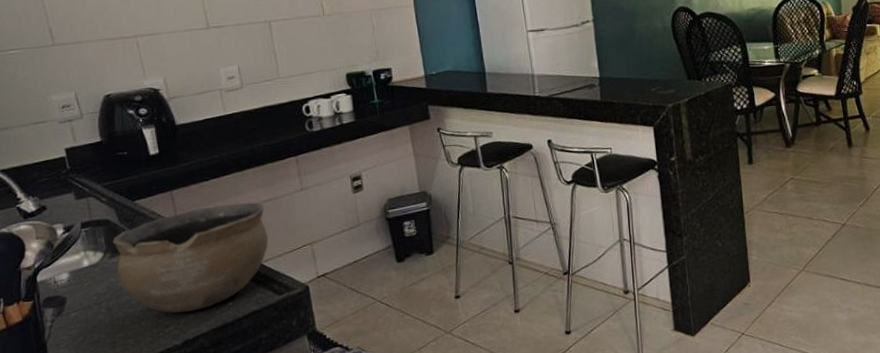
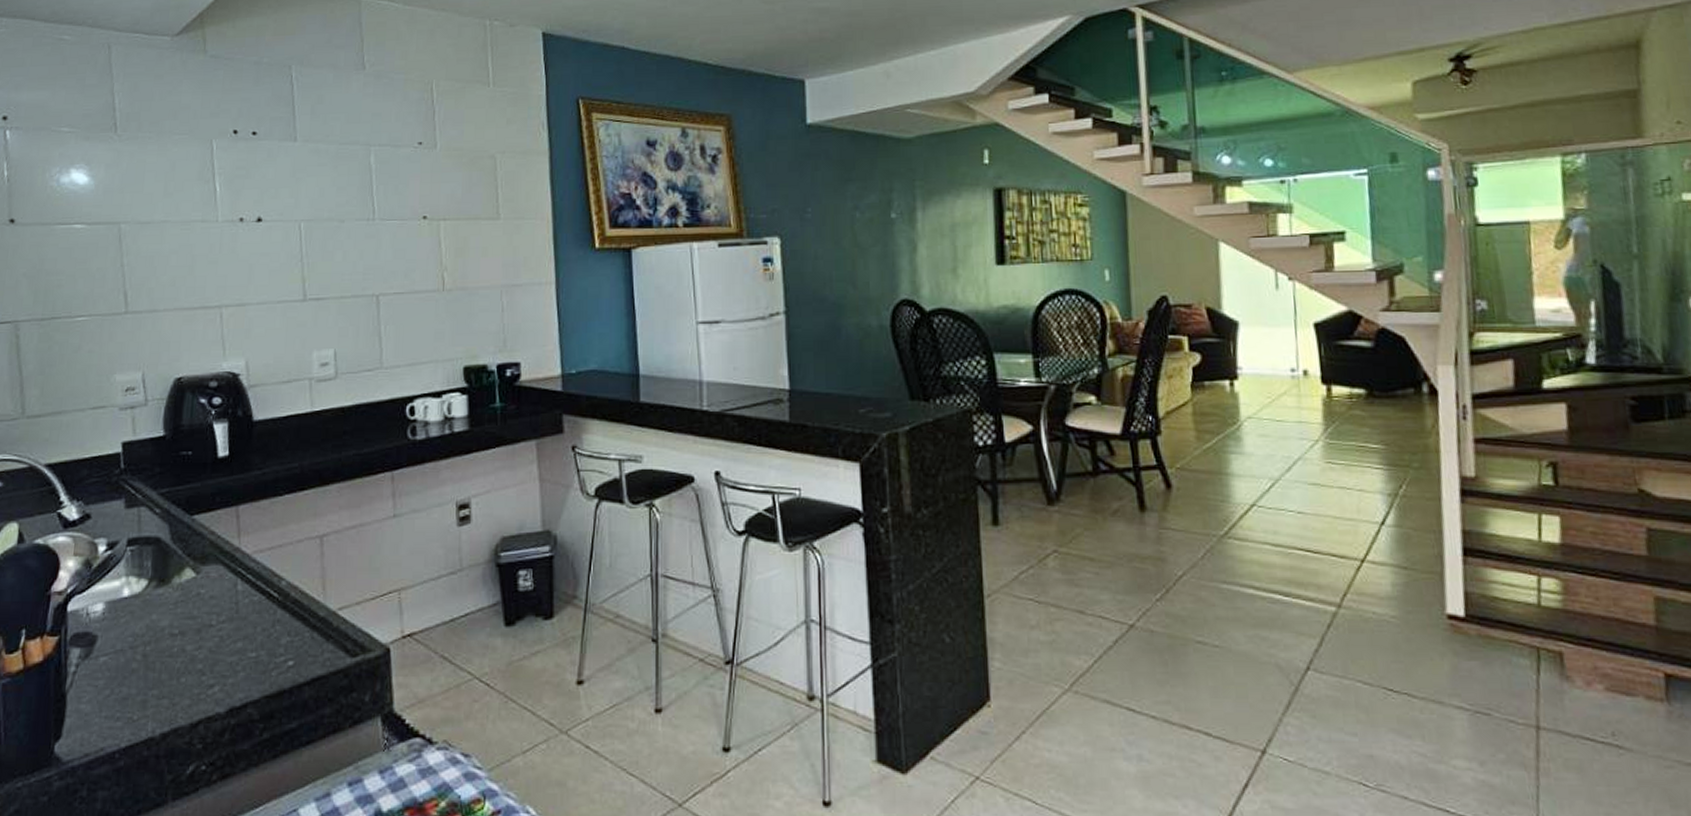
ceramic bowl: present [113,202,269,313] -> none [160,528,347,669]

